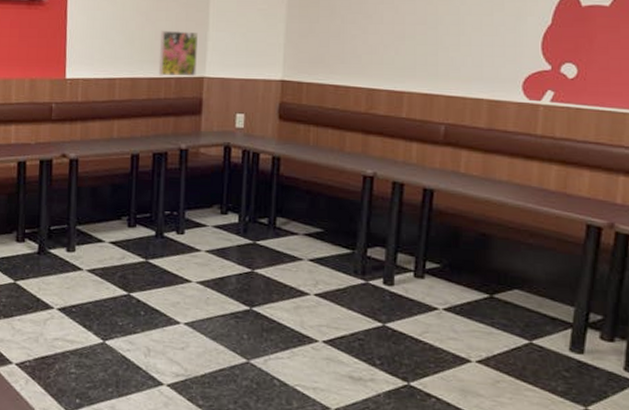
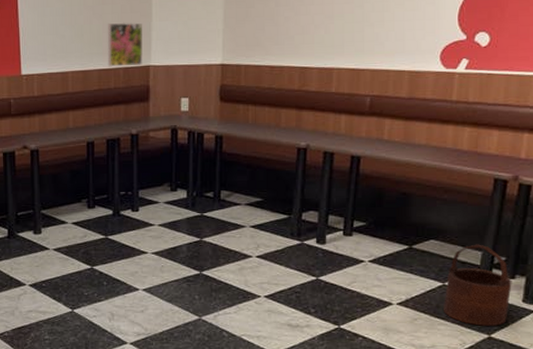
wooden bucket: none [531,298,611,397] -> present [444,244,512,326]

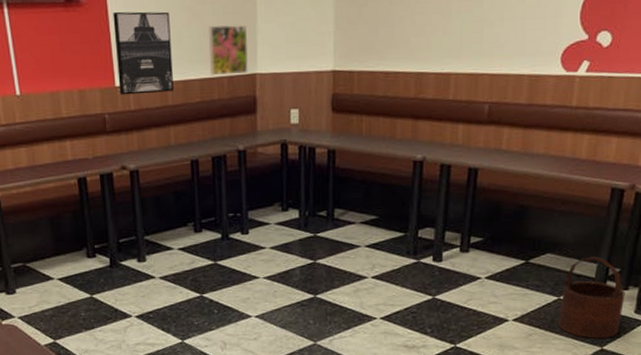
wall art: none [22,10,74,83] -> present [113,11,174,95]

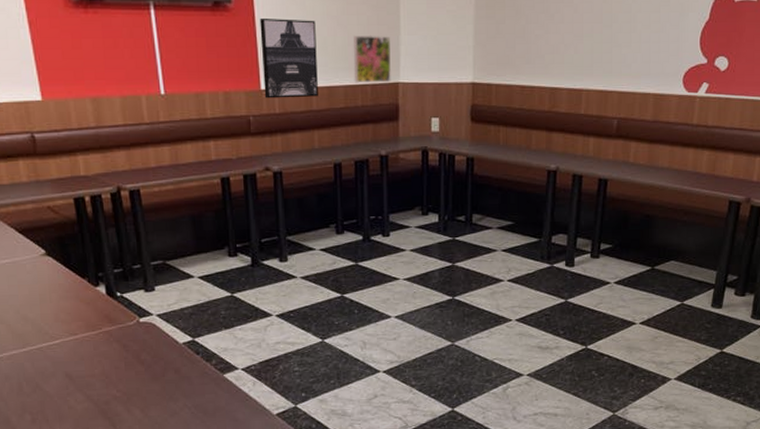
wooden bucket: present [558,256,625,339] -> none [682,264,742,342]

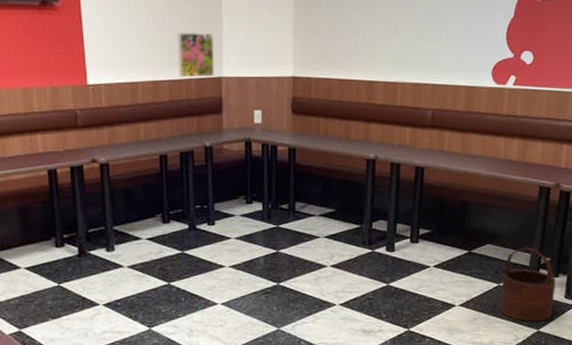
wall art: present [260,17,318,99] -> none [86,16,144,93]
wooden bucket: none [682,264,742,342] -> present [499,247,556,322]

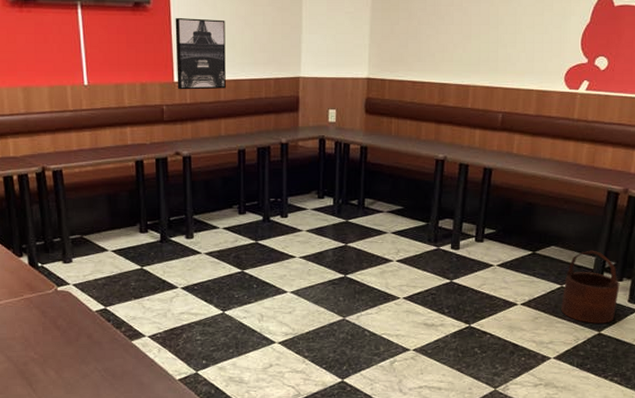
wall art: none [86,16,144,93] -> present [175,17,226,90]
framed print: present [177,32,214,78] -> none [259,33,293,77]

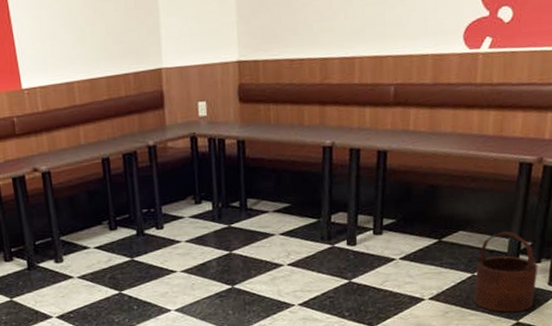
wall art: present [175,17,226,90] -> none [15,11,81,98]

